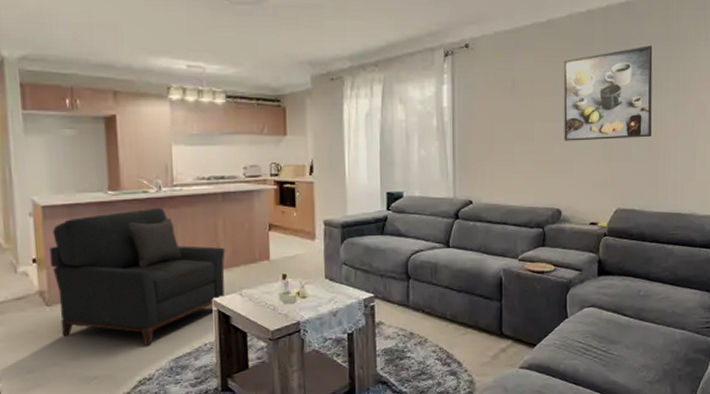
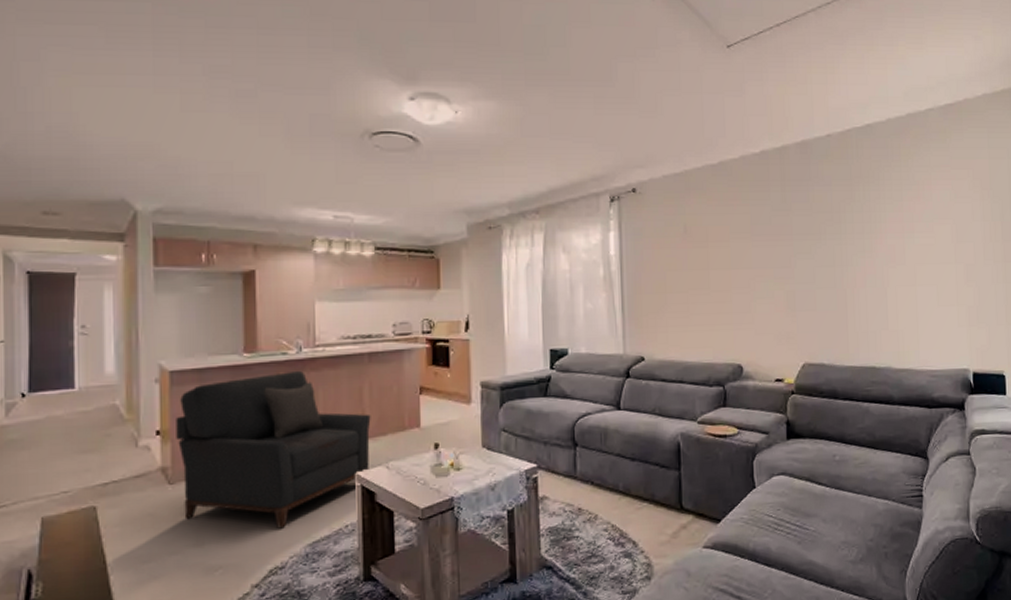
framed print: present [563,45,653,141] -> none [738,186,837,290]

